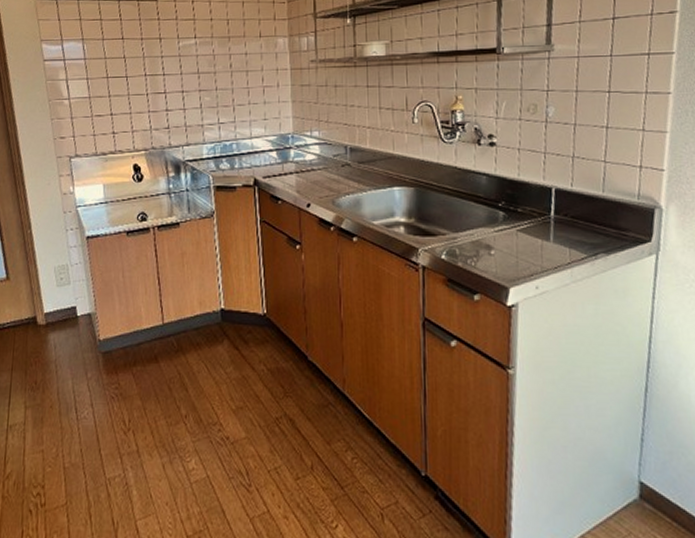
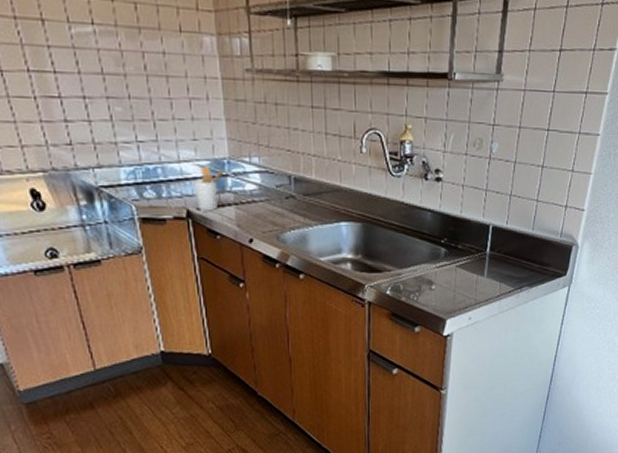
utensil holder: none [261,140,289,179] -> present [193,166,226,211]

